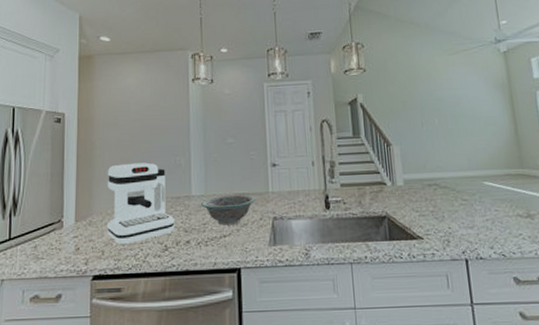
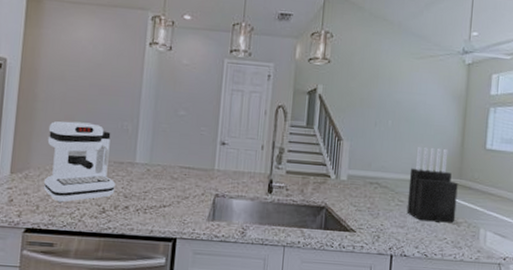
bowl: present [201,194,256,226] -> none [144,166,201,197]
knife block: none [467,139,528,219] -> present [406,146,458,224]

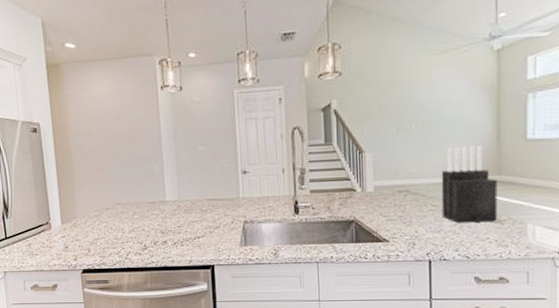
coffee maker: present [43,121,116,203] -> none [85,170,152,244]

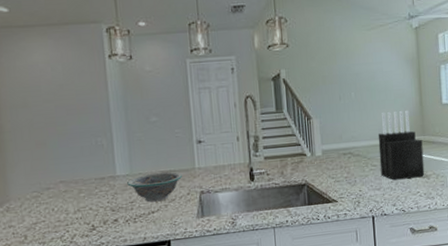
bowl: none [176,199,228,228] -> present [127,171,183,203]

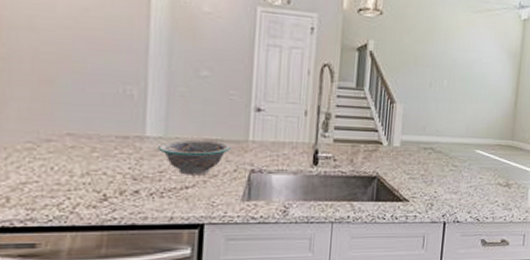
knife block: present [378,110,425,181] -> none [460,107,510,187]

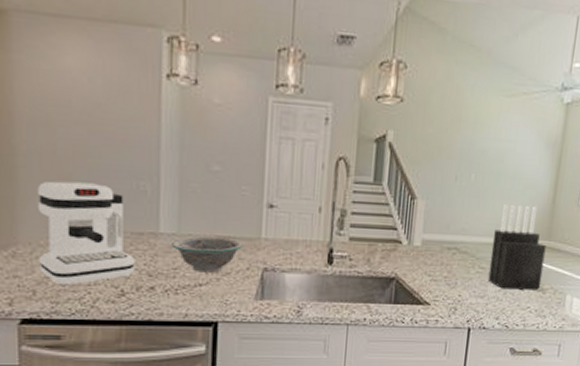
coffee maker: none [13,85,120,191] -> present [37,181,135,286]
knife block: none [460,107,510,187] -> present [487,203,546,291]

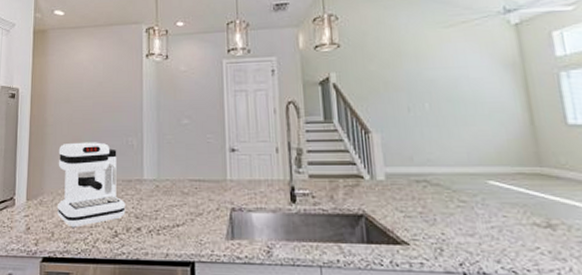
bowl: present [172,236,244,273] -> none [153,180,213,214]
knife block: present [487,203,546,291] -> none [466,129,547,228]

